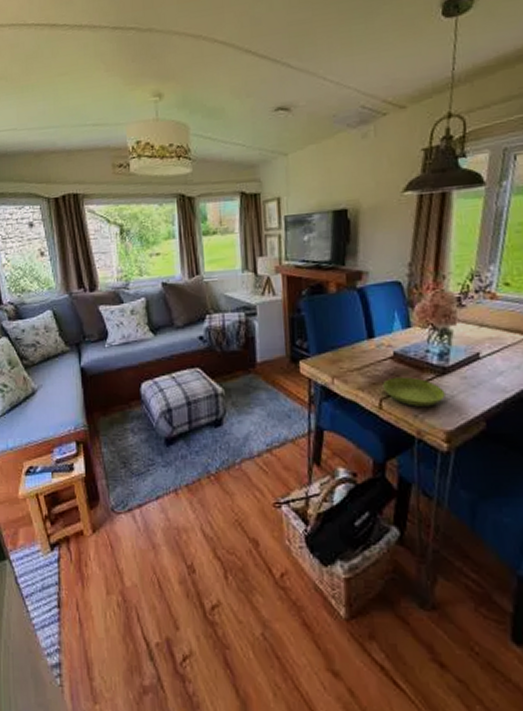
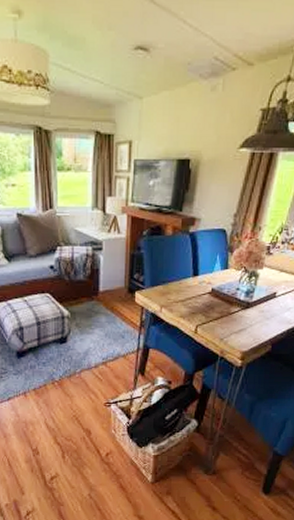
saucer: present [382,376,445,407] -> none [199,308,246,332]

